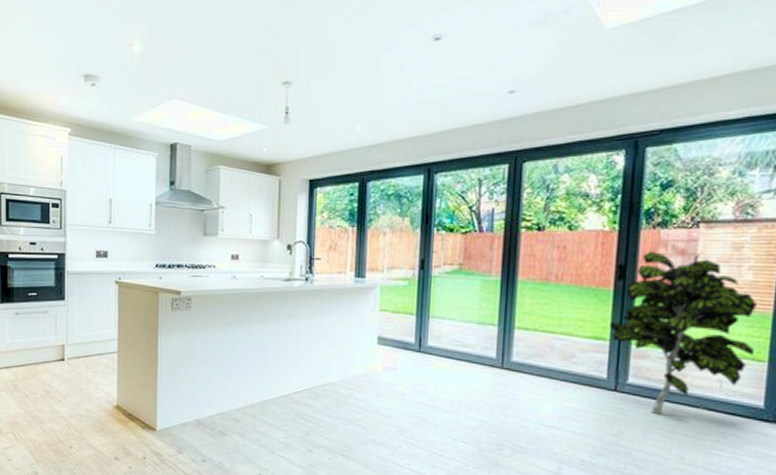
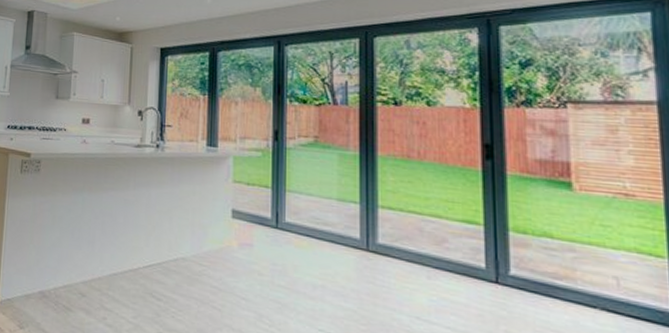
indoor plant: present [609,252,757,415] -> none [482,131,651,315]

